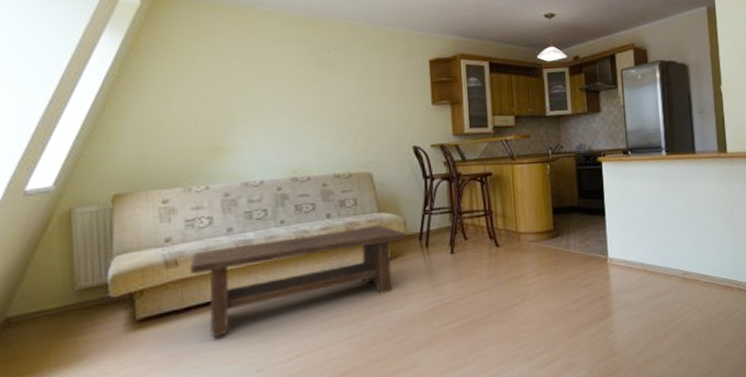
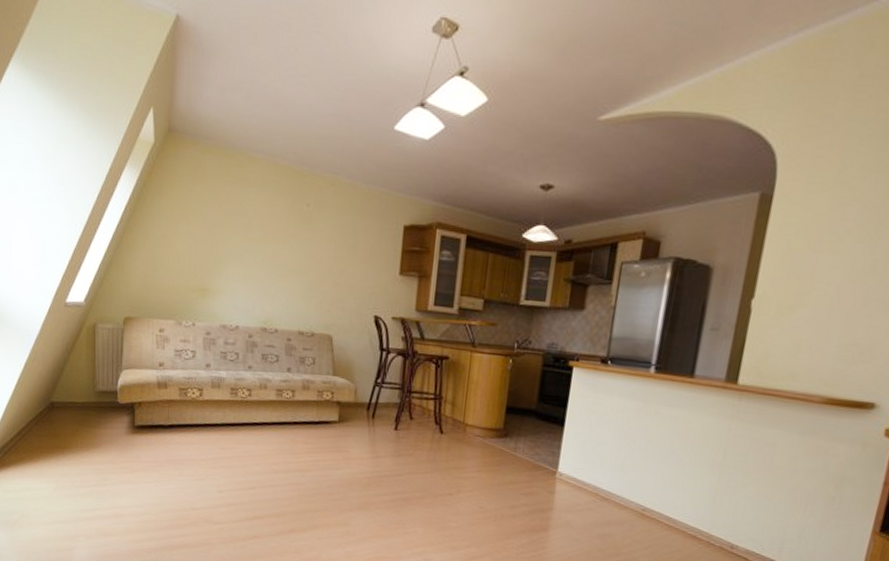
coffee table: present [190,225,406,338] -> none [176,379,355,455]

